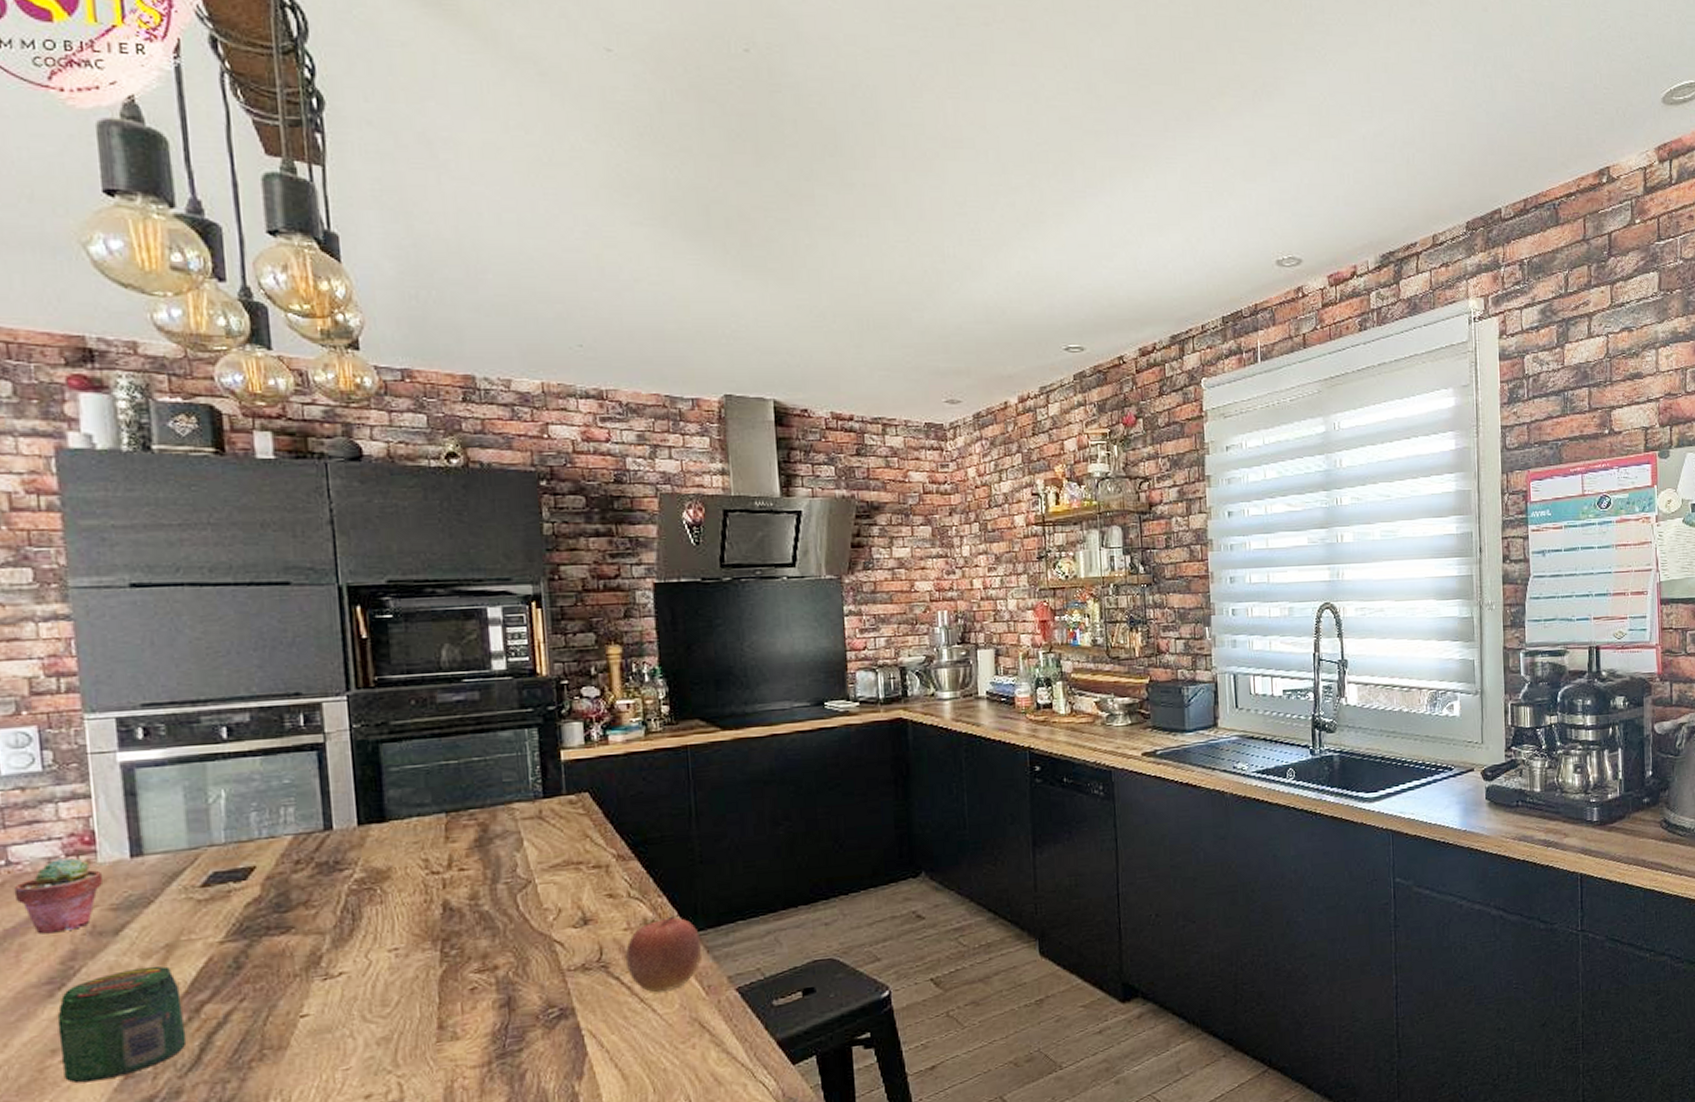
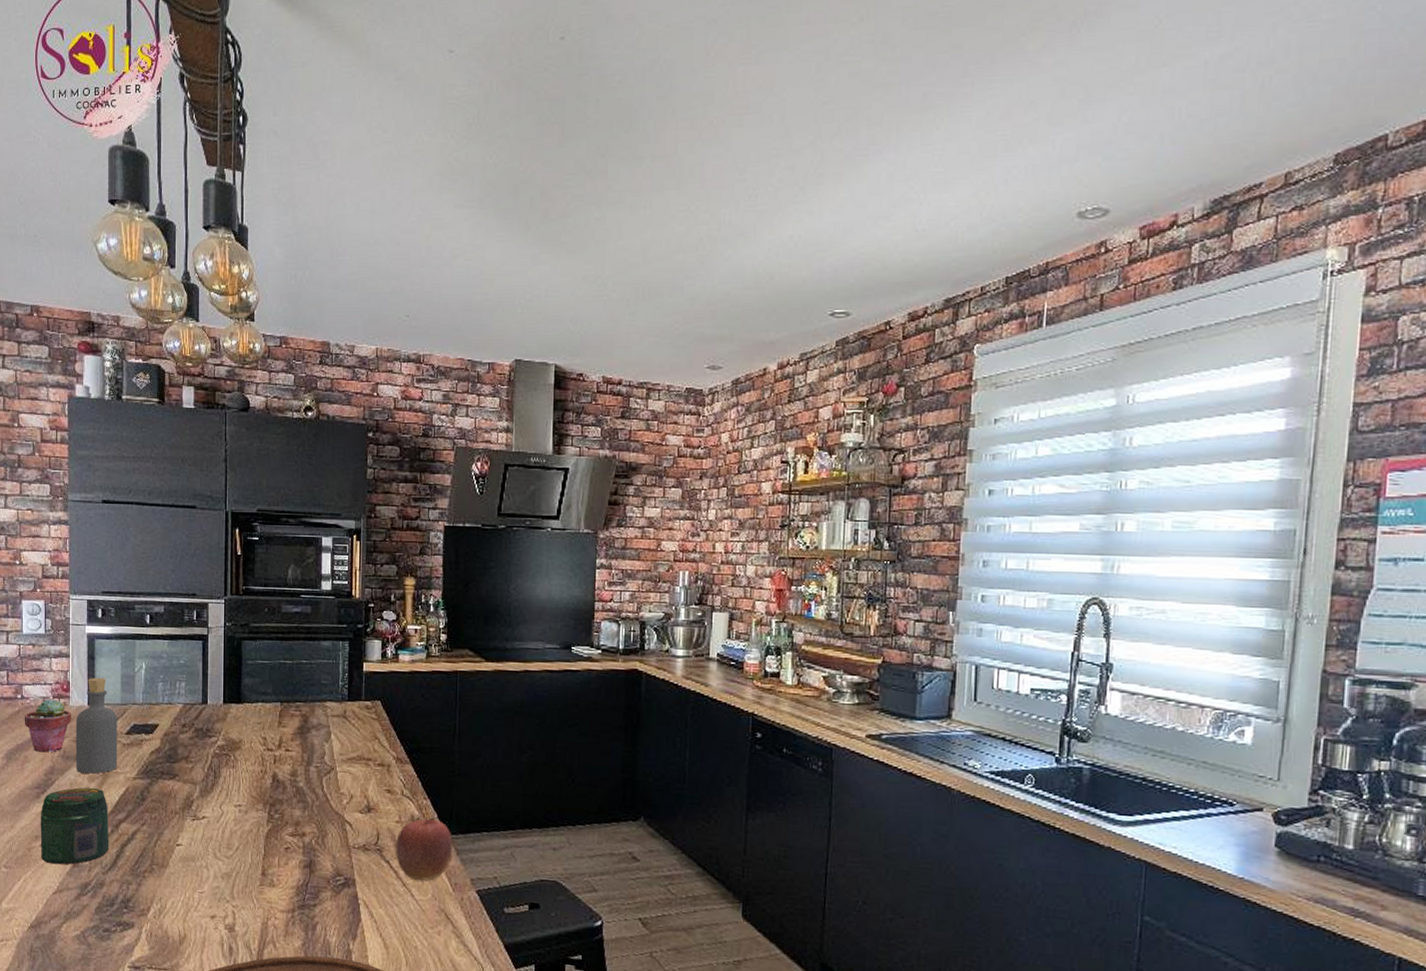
bottle: none [110,818,191,951] -> present [75,677,118,774]

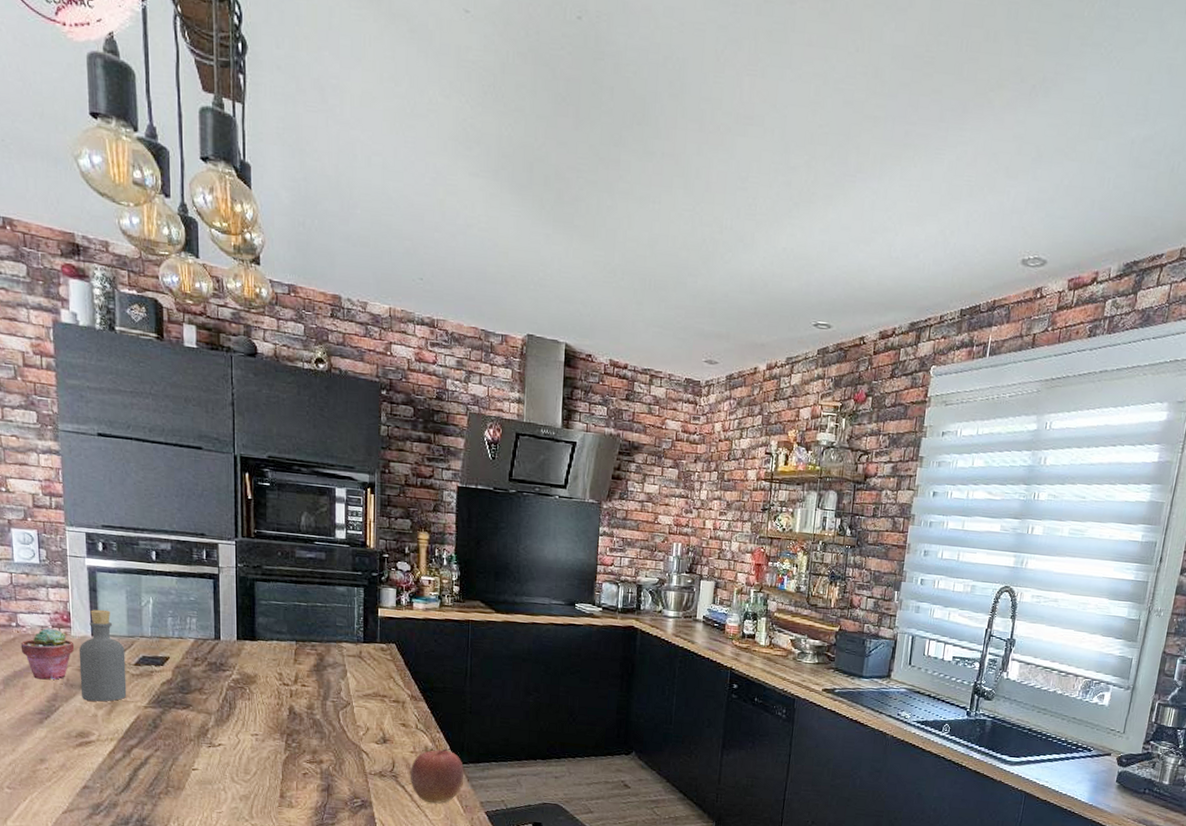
jar: present [40,787,109,865] -> none [44,714,122,787]

